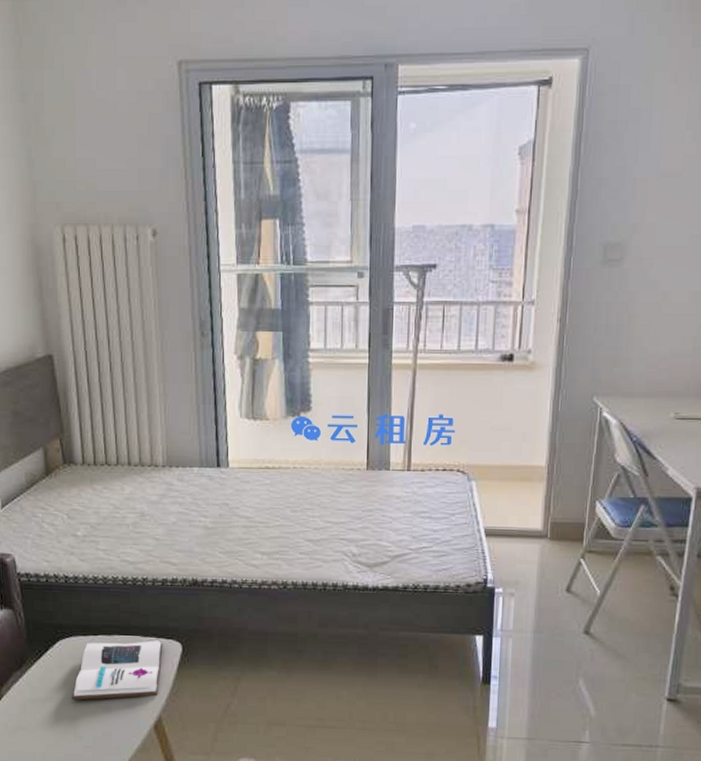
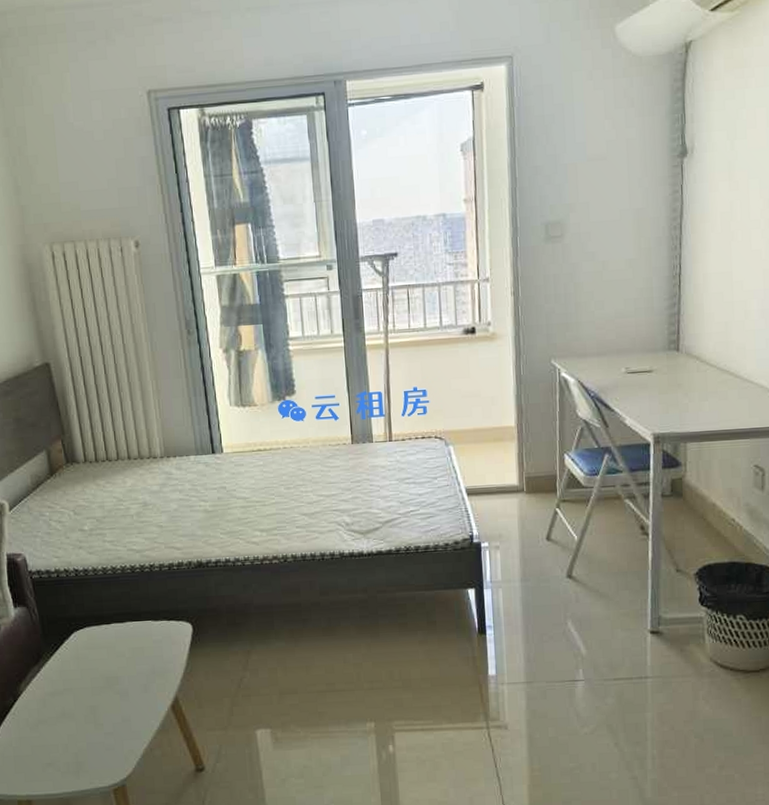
book: present [71,640,163,700] -> none [89,623,175,689]

